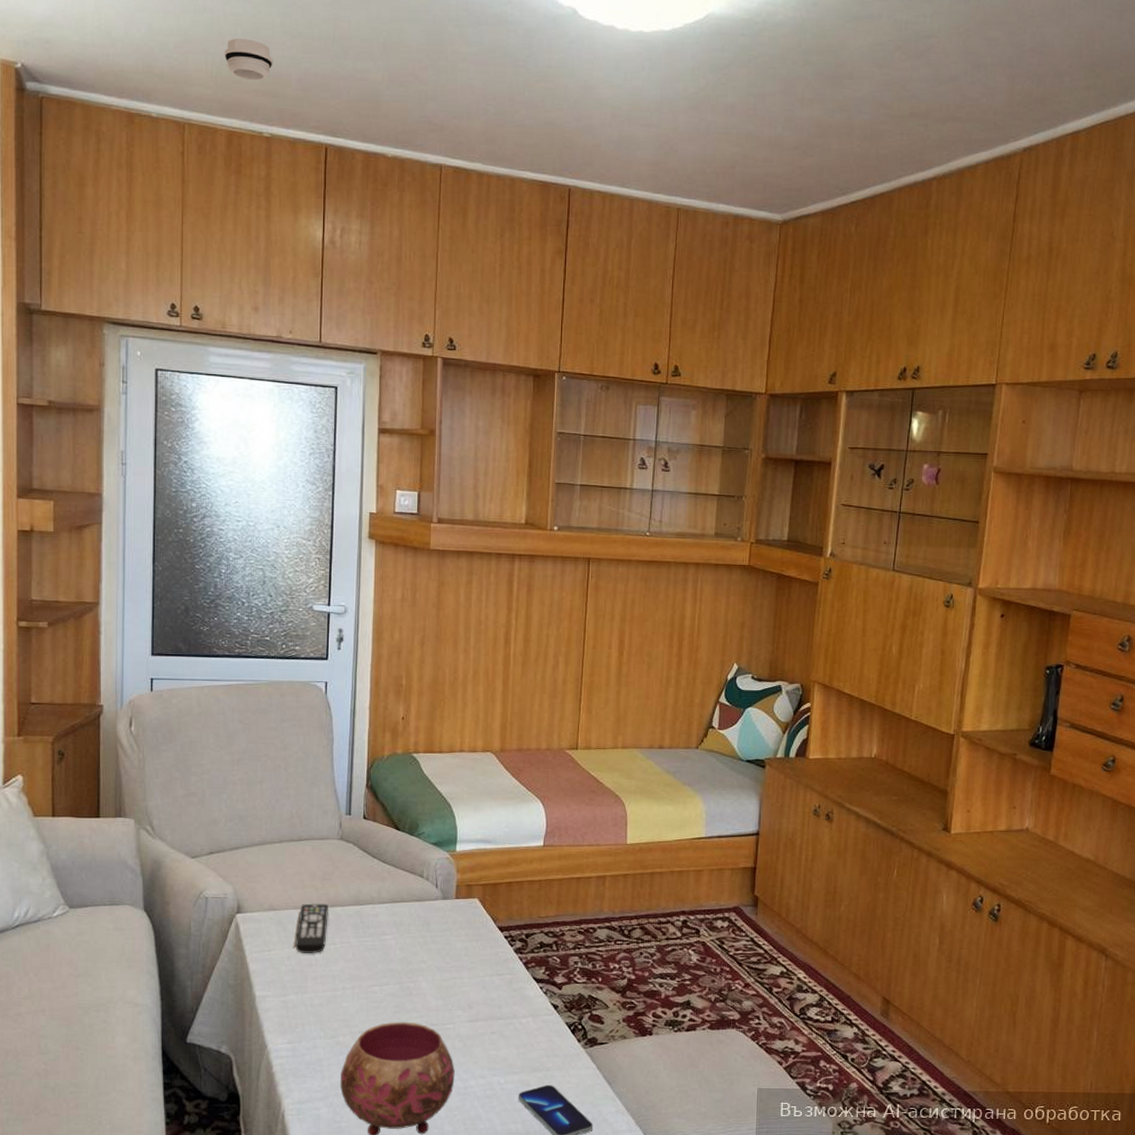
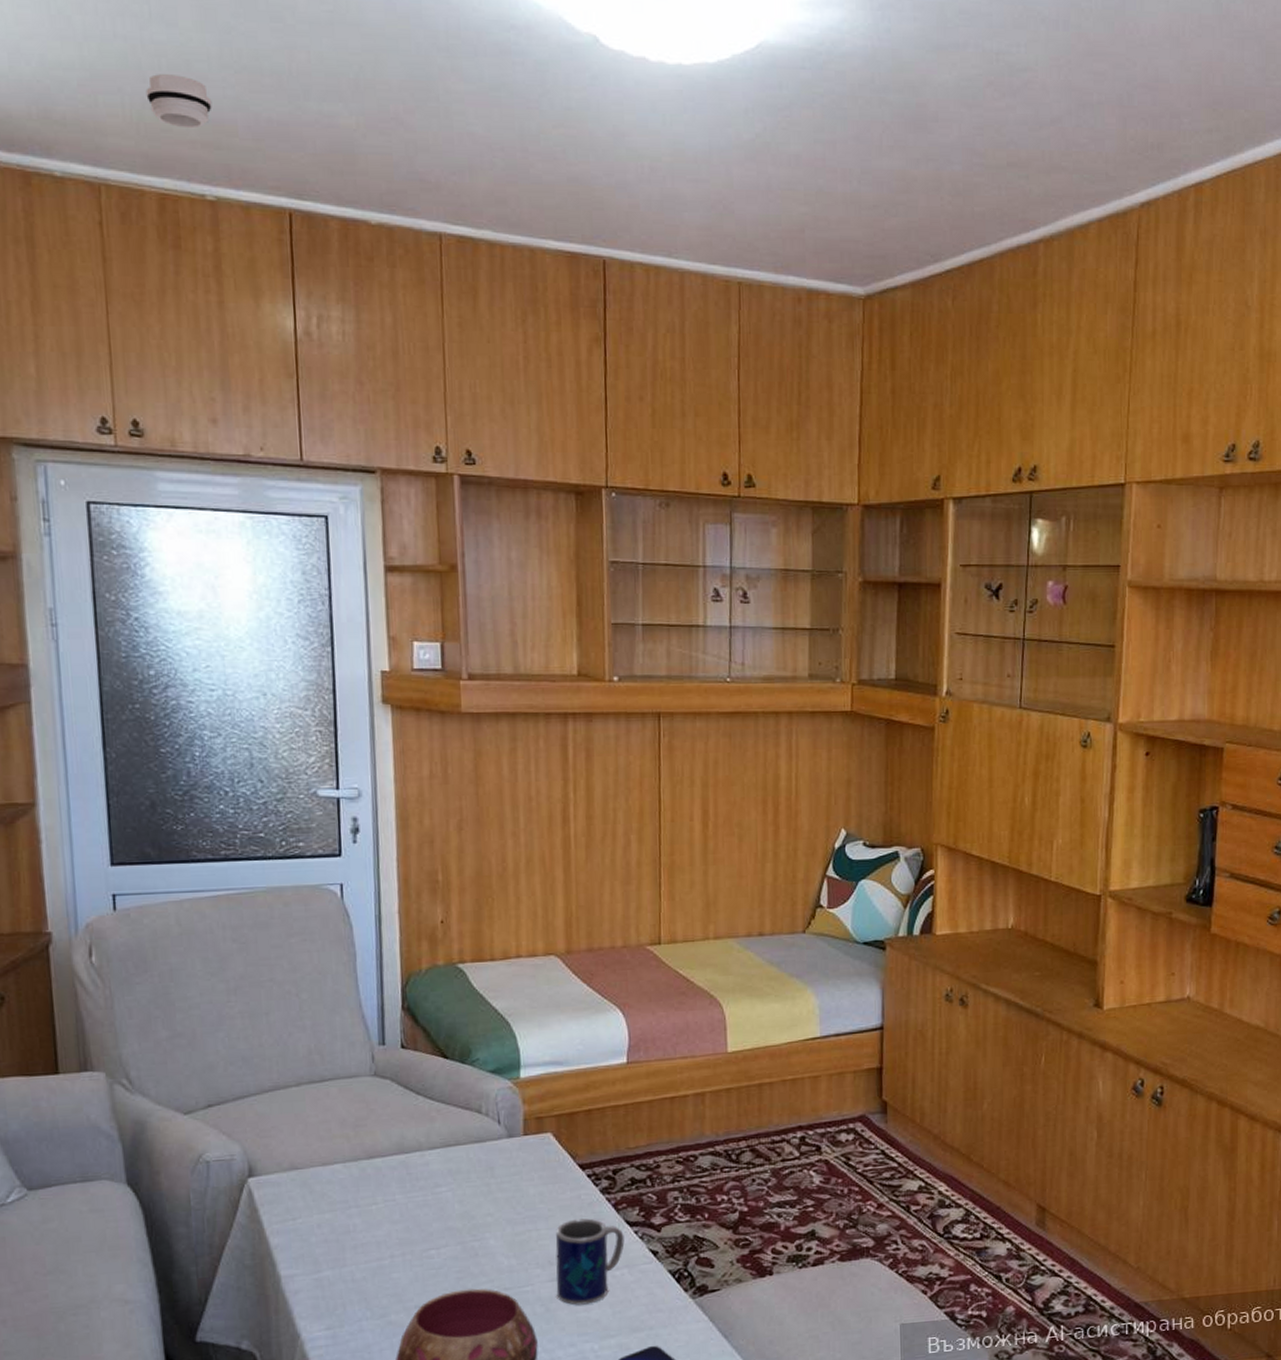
remote control: present [295,903,328,953] -> none [326,1155,366,1219]
mug: none [473,972,531,1044] -> present [555,1218,625,1305]

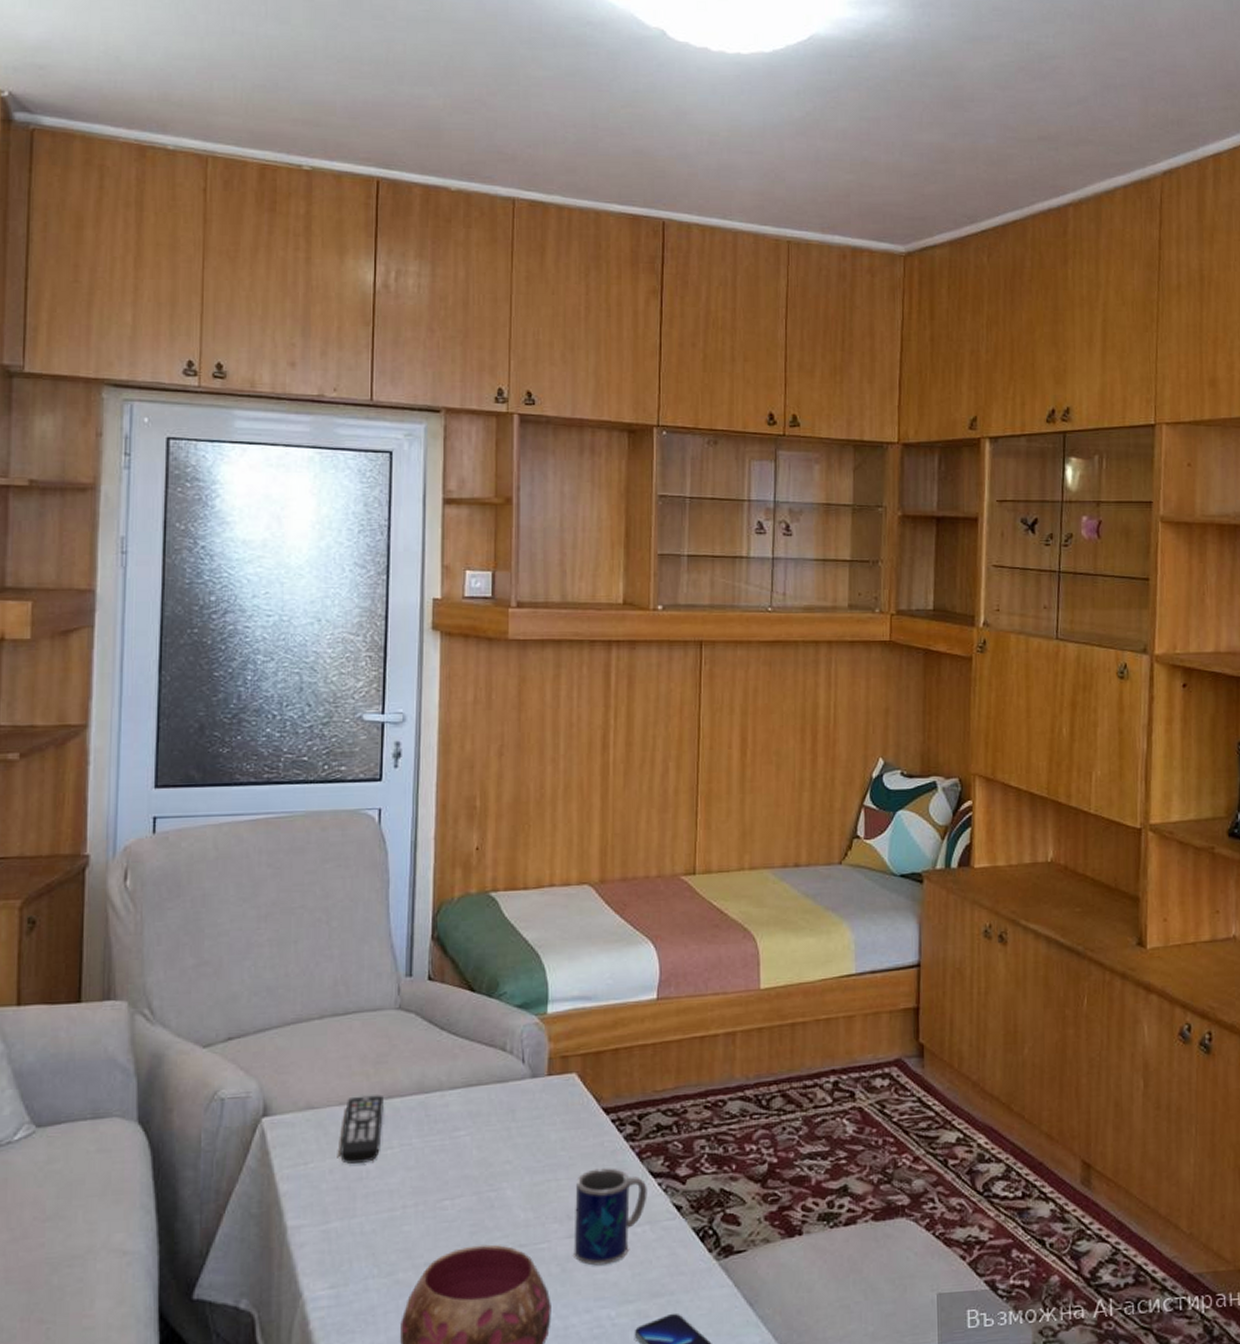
smoke detector: present [145,74,212,129] -> none [256,63,315,109]
remote control: none [326,1155,366,1219] -> present [340,1094,384,1164]

